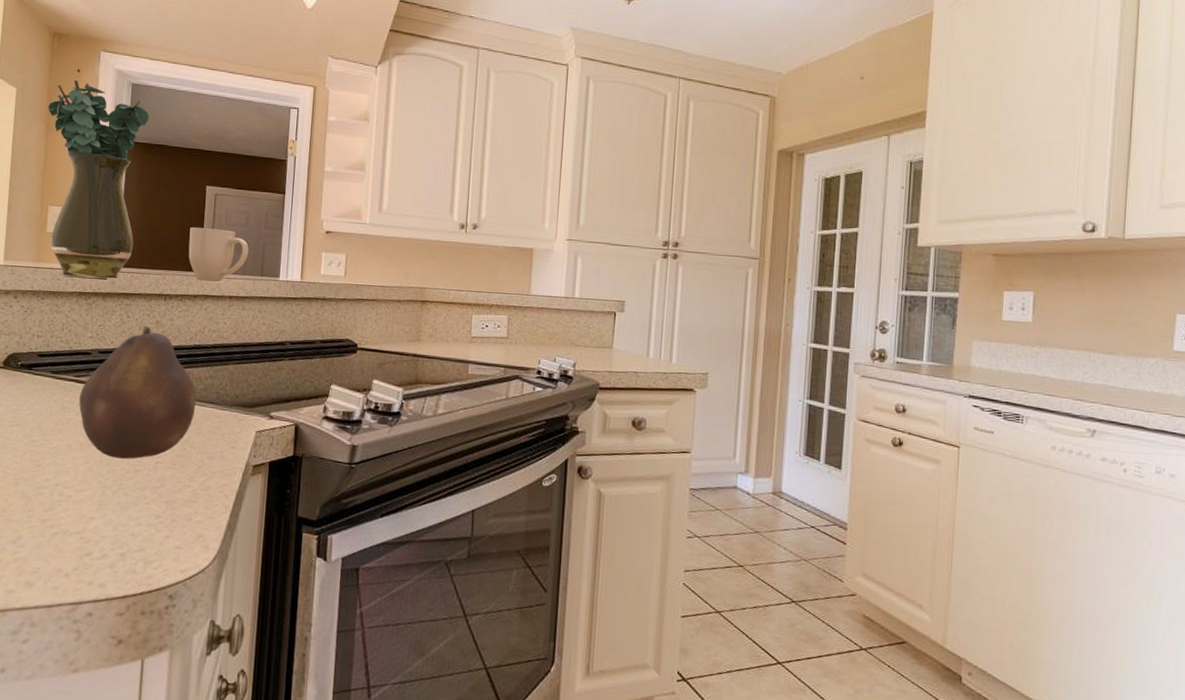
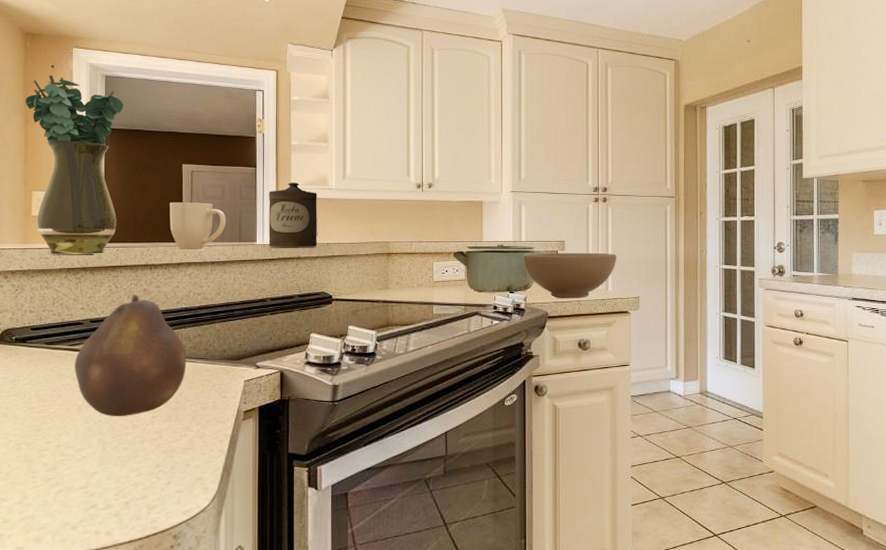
canister: none [292,213,349,288] -> present [268,182,317,248]
cooking pot: none [494,299,602,357] -> present [452,244,546,292]
bowl: none [575,312,685,370] -> present [523,252,617,299]

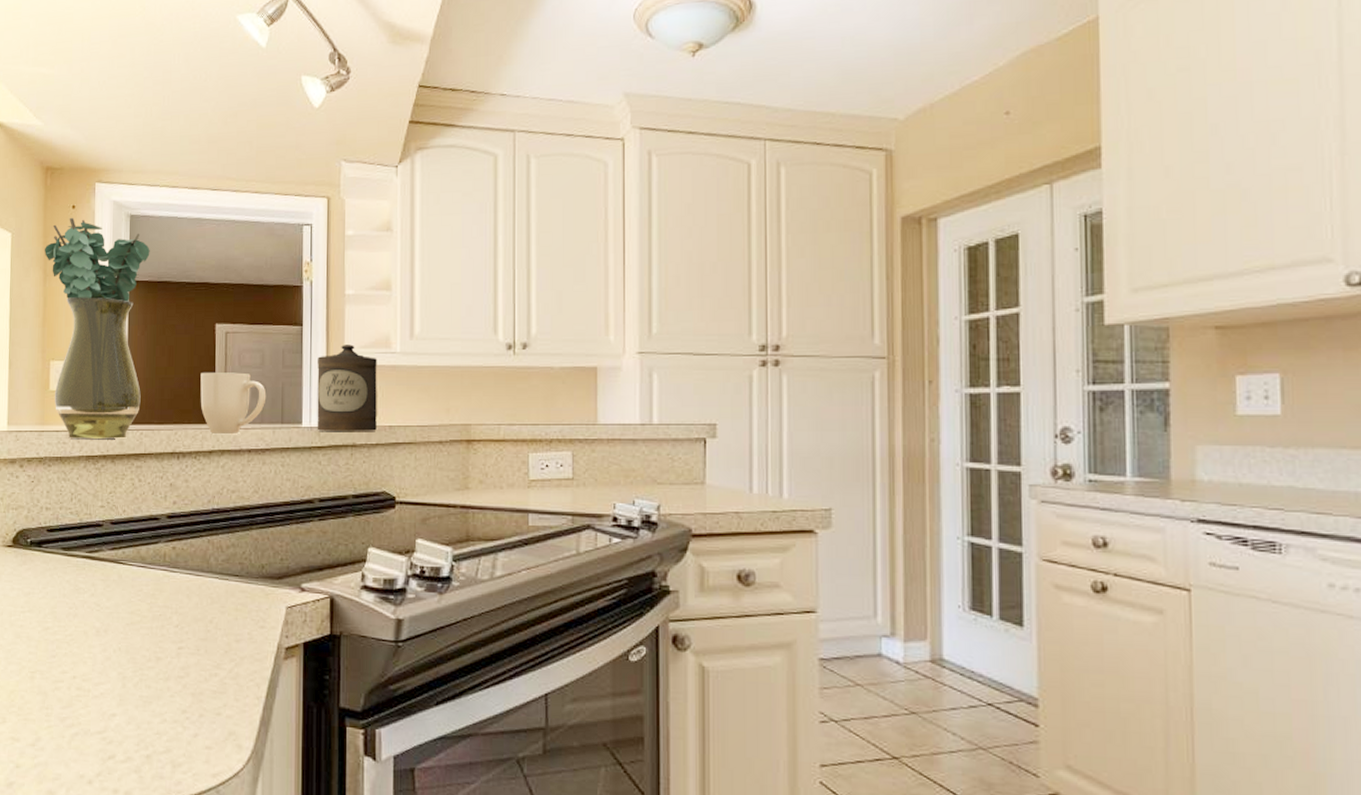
fruit: present [75,294,187,416] -> none [93,490,219,645]
cooking pot: present [452,244,546,292] -> none [555,428,689,498]
bowl: present [523,252,617,299] -> none [655,440,796,510]

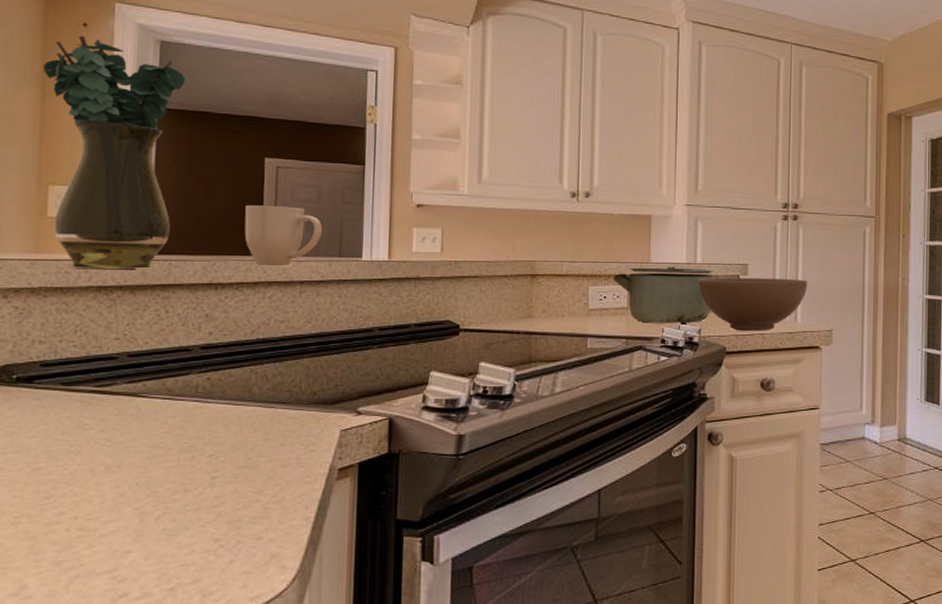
canister: present [317,344,377,432] -> none [378,185,444,266]
cooking pot: none [555,428,689,498] -> present [612,266,726,323]
bowl: none [655,440,796,510] -> present [698,277,808,332]

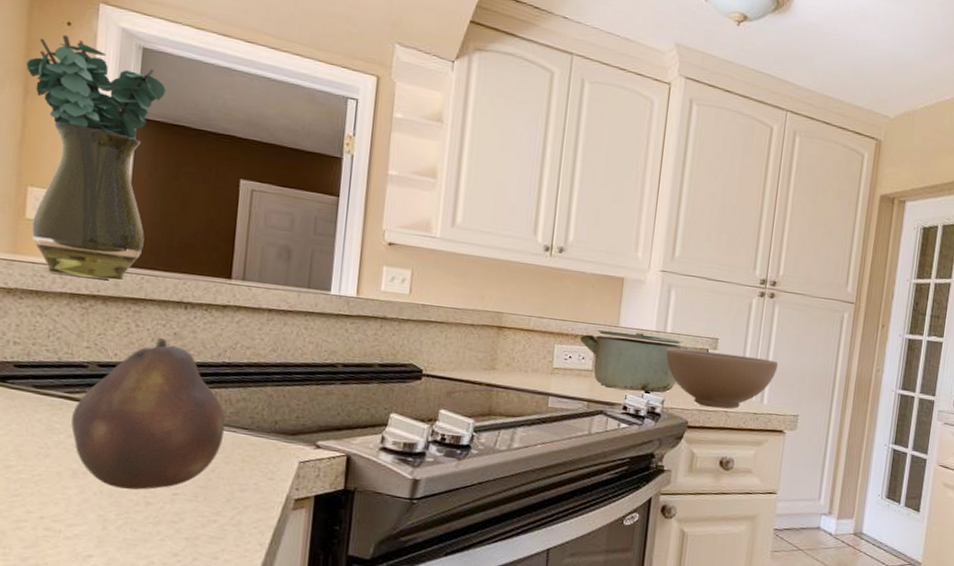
fruit: none [103,321,263,478] -> present [71,337,226,490]
mug: present [244,205,323,266] -> none [216,226,294,292]

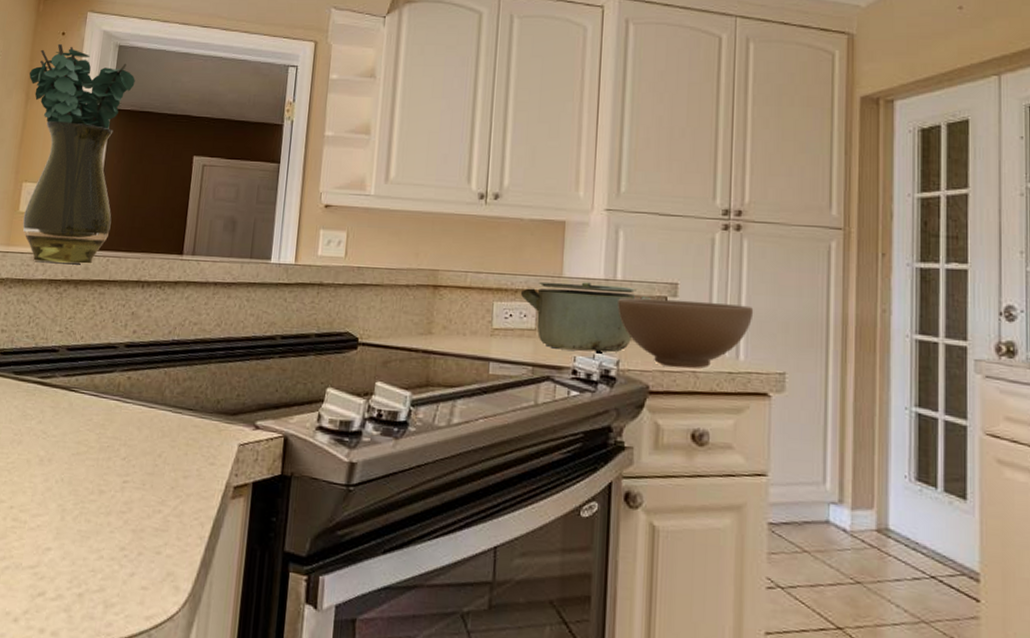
fruit: present [71,337,226,490] -> none [41,318,173,477]

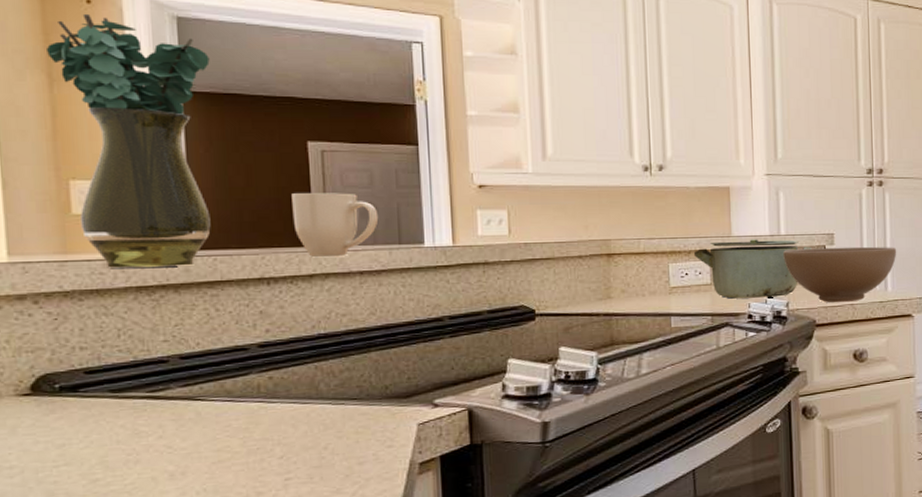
mug: none [170,203,238,266] -> present [291,193,379,257]

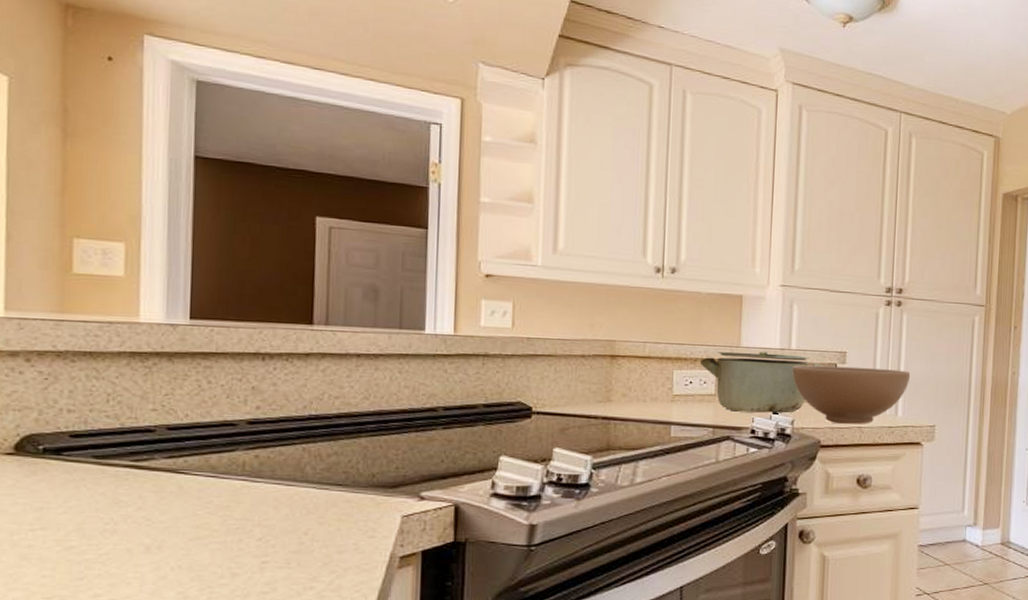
vase: present [47,13,211,268] -> none [64,70,225,335]
mug: present [291,193,379,257] -> none [294,269,381,337]

